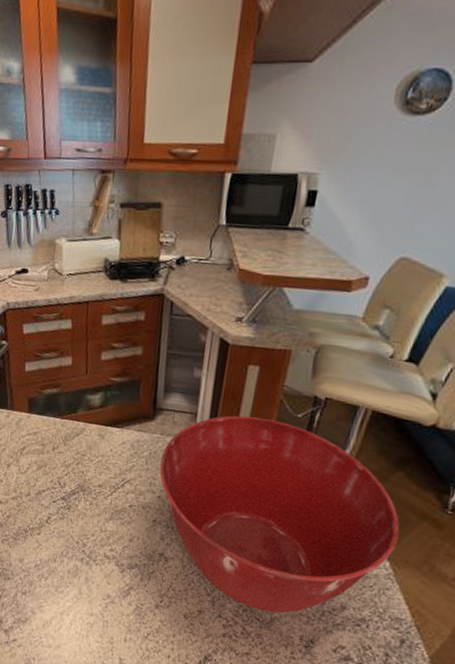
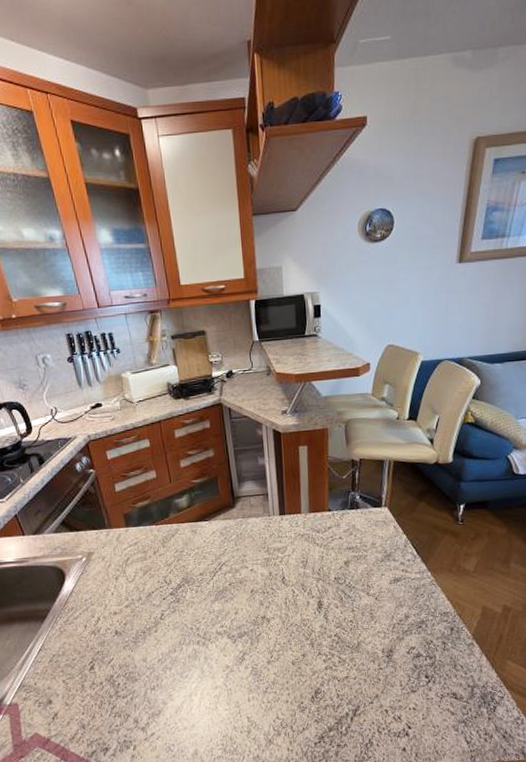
mixing bowl: present [159,415,400,614] -> none [246,485,432,639]

